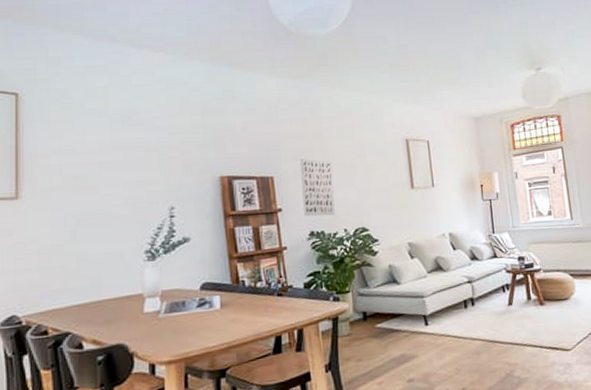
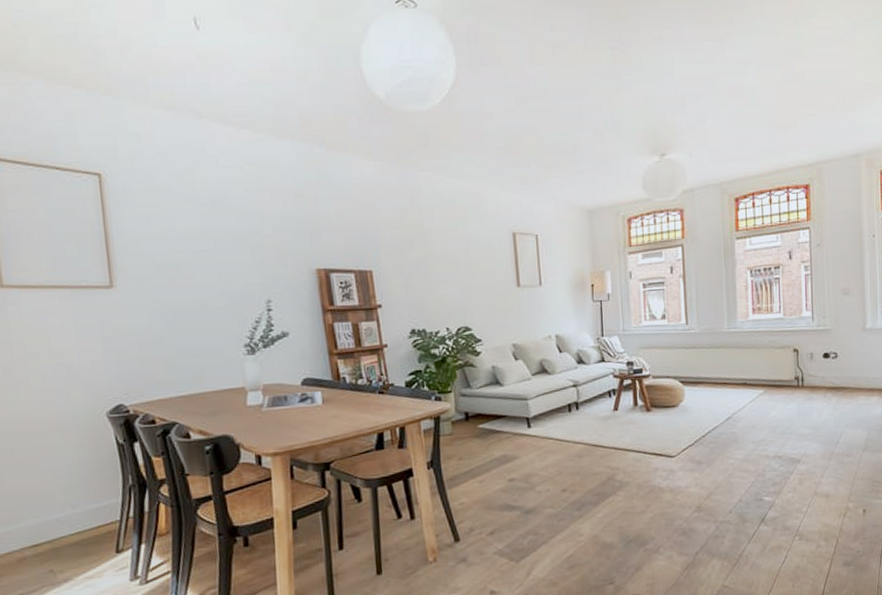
wall art: present [300,158,335,216] -> none [400,252,437,314]

